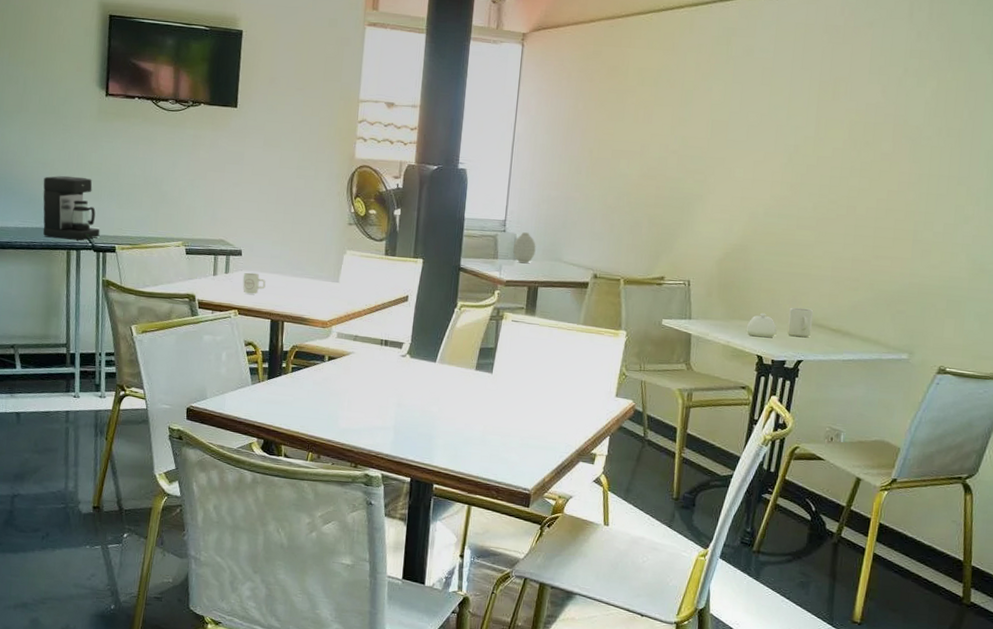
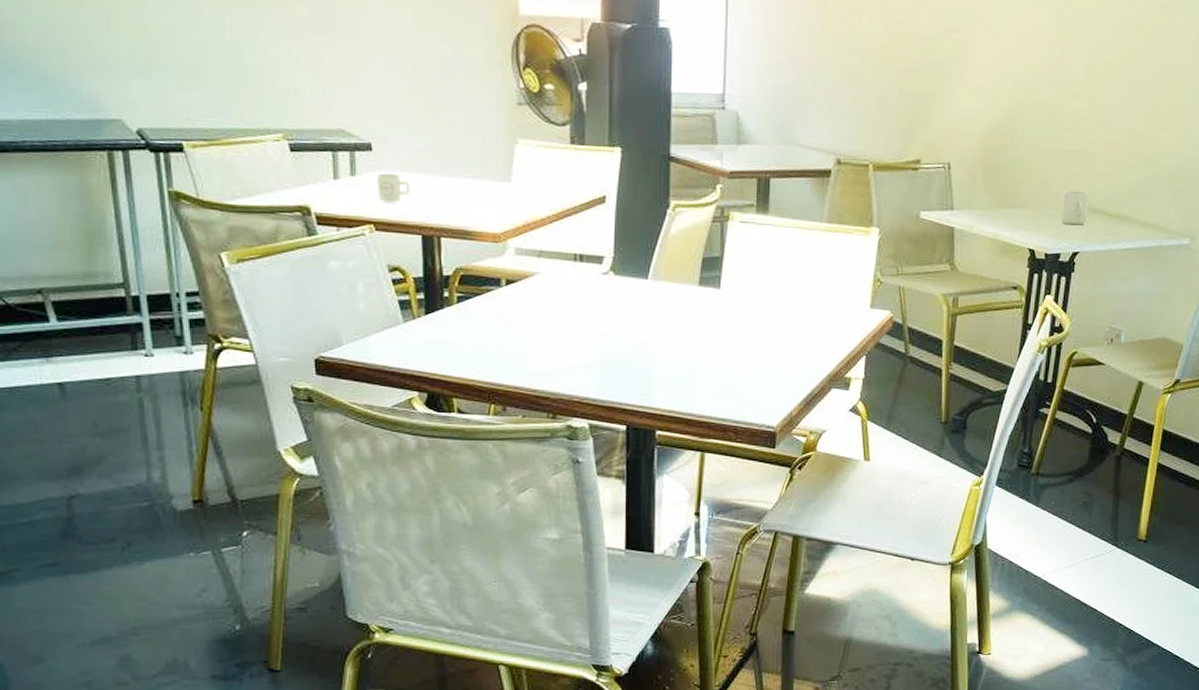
coffee maker: present [43,175,100,240] -> none [56,43,156,136]
vase: present [512,232,536,264] -> none [735,109,764,149]
sugar bowl: present [745,312,777,338] -> none [1015,198,1050,228]

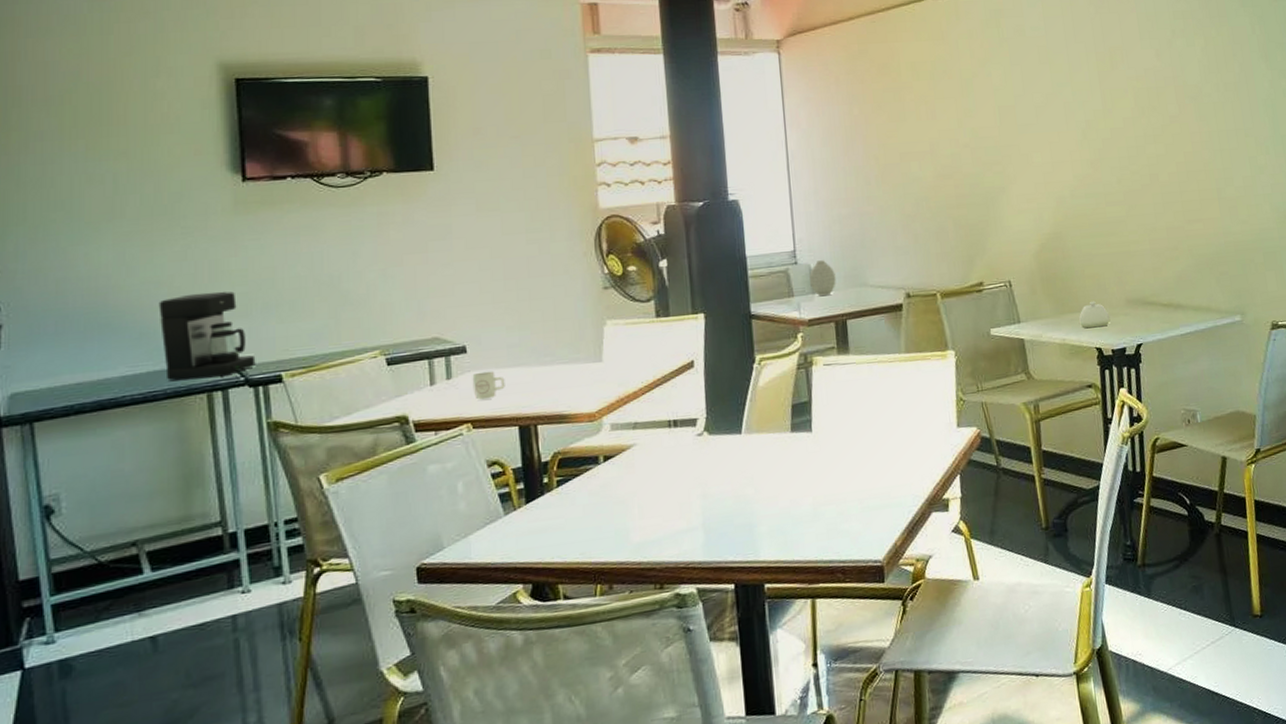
coffee maker: none [56,43,156,136] -> present [158,291,256,380]
vase: none [735,109,764,149] -> present [809,260,836,297]
sugar bowl: none [1015,198,1050,228] -> present [1078,301,1111,329]
cup: present [1060,190,1089,226] -> none [1118,287,1144,320]

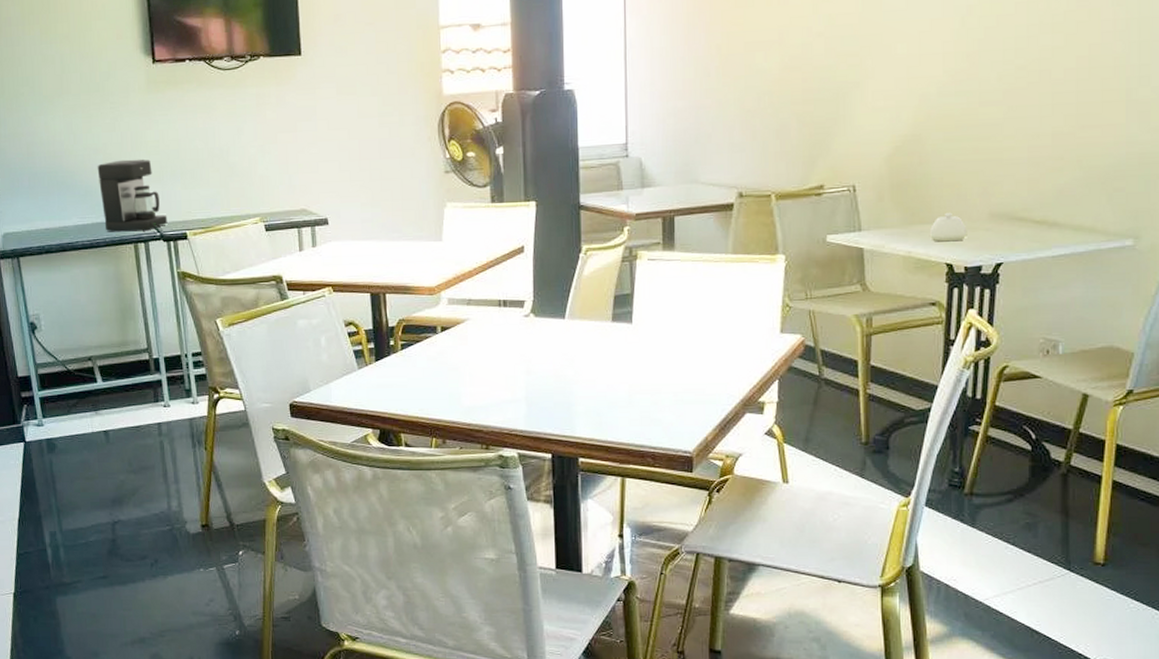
mug: present [472,371,505,400] -> none [333,242,360,267]
vase: present [809,260,836,297] -> none [639,154,666,191]

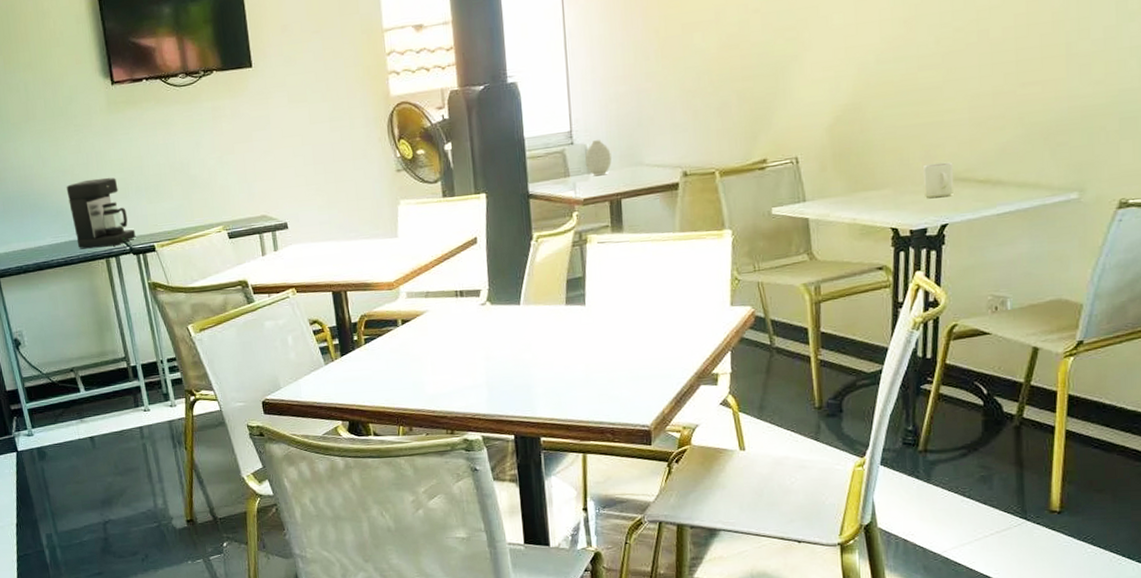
vase: none [639,154,666,191] -> present [584,140,612,177]
sugar bowl: present [929,212,967,242] -> none [873,177,912,208]
cup: none [979,200,1011,236] -> present [923,162,954,198]

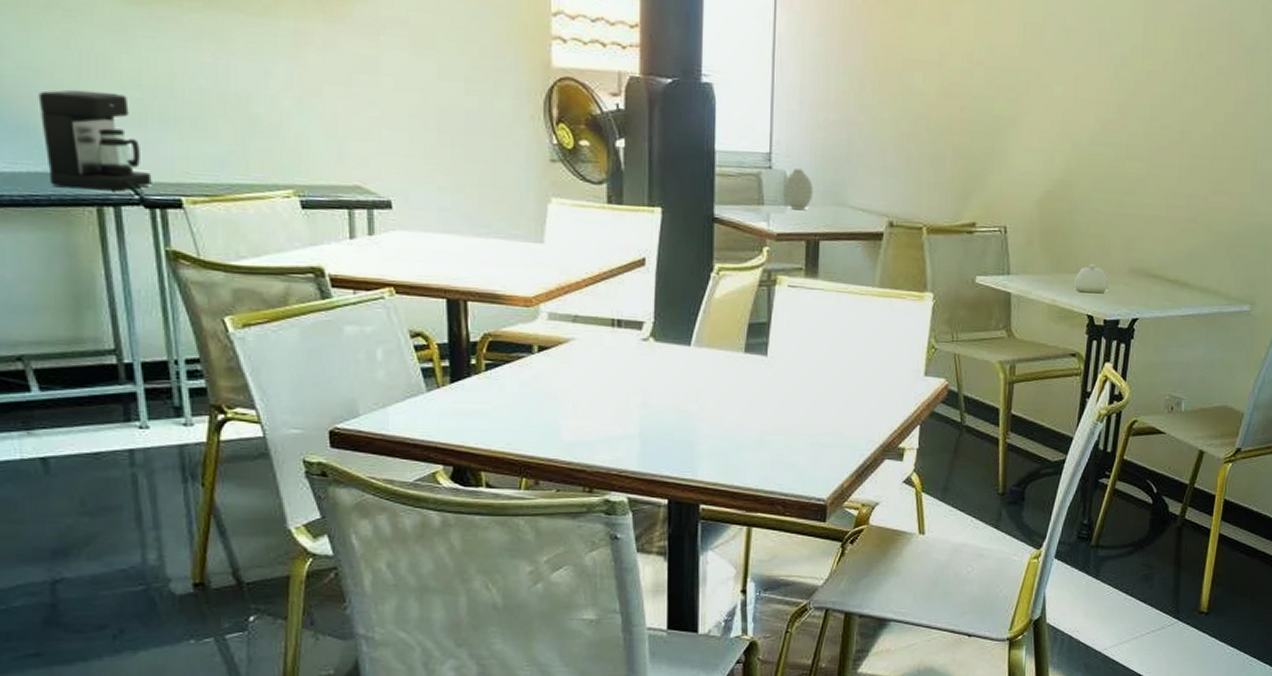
sugar bowl: none [873,177,912,208] -> present [1073,263,1109,294]
cup: present [923,162,954,198] -> none [1119,255,1149,291]

